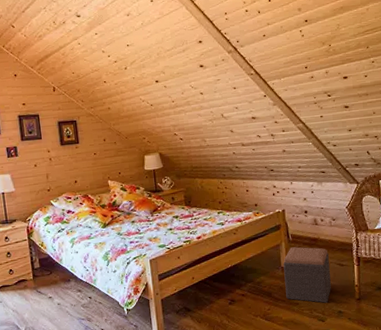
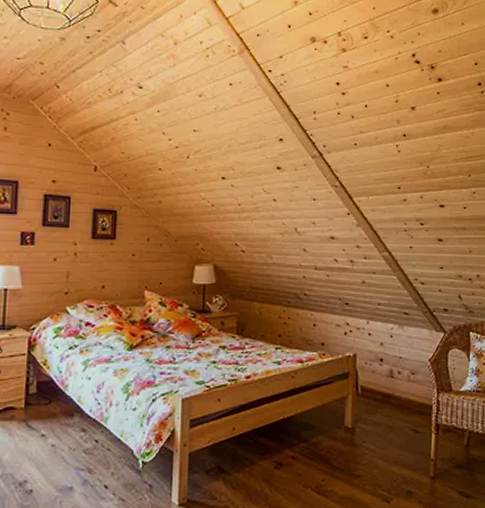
footstool: present [283,247,331,304] -> none [346,402,403,480]

